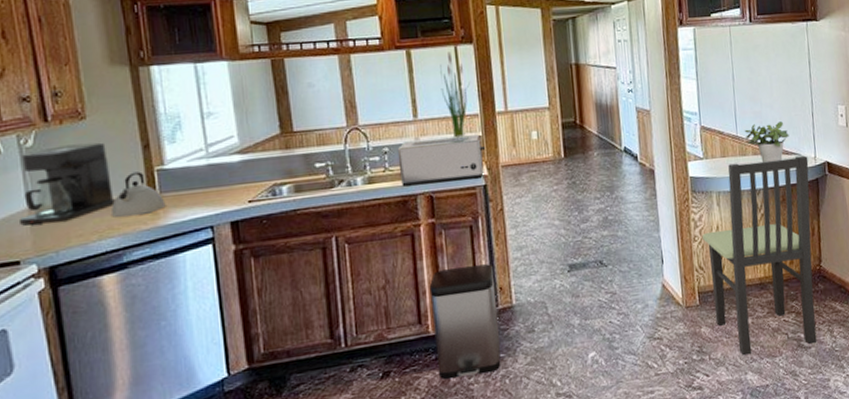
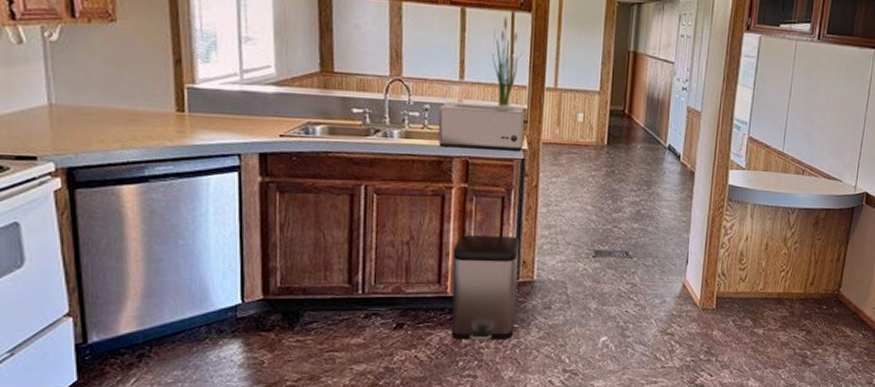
coffee maker: present [18,142,116,226] -> none [37,45,142,126]
kettle: present [110,171,166,218] -> none [135,86,194,132]
dining chair: present [701,155,817,355] -> none [728,178,849,362]
potted plant: present [744,121,789,163] -> none [790,143,835,184]

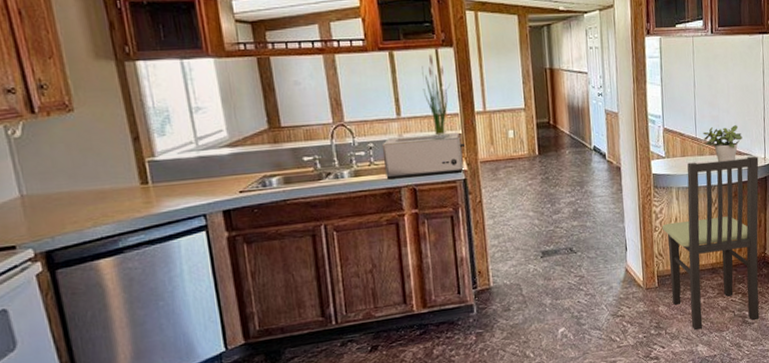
pedal bin: present [451,235,520,339] -> none [413,250,480,352]
dining chair: none [728,178,849,362] -> present [662,156,760,330]
potted plant: none [790,143,835,184] -> present [703,125,743,162]

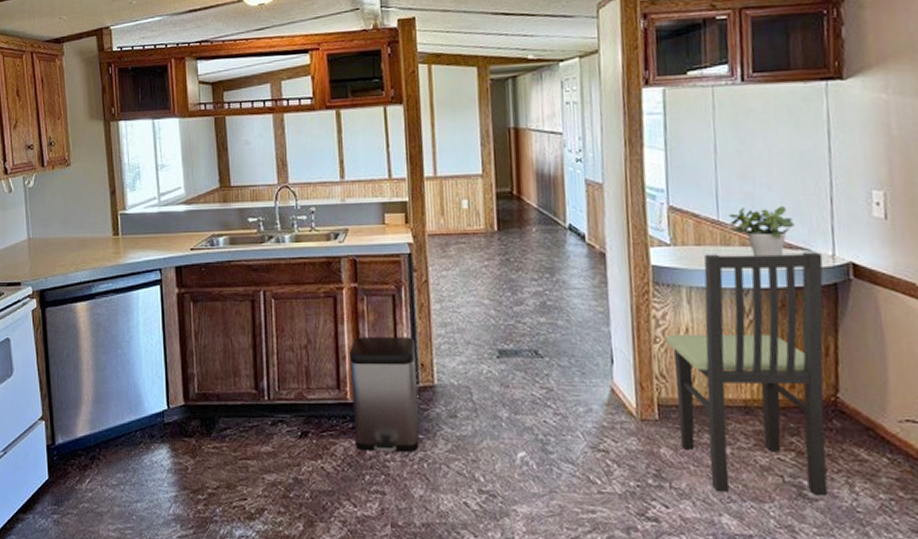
toaster: present [381,132,466,181] -> none [323,200,412,249]
pedal bin: none [413,250,480,352] -> present [349,337,420,452]
plant: present [422,54,450,136] -> none [368,112,398,202]

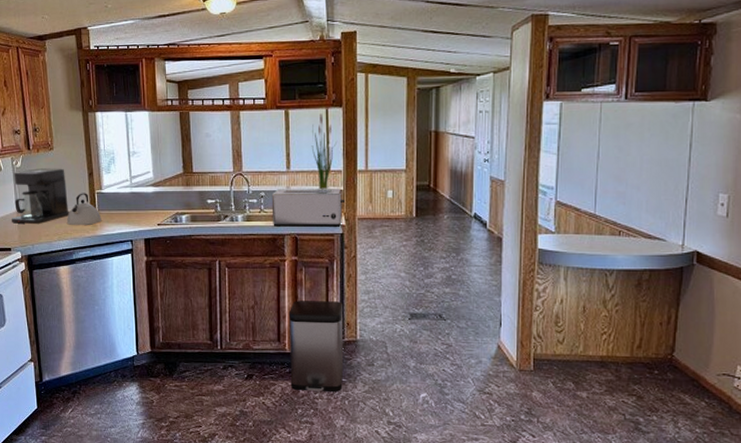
coffee maker: none [21,186,89,254] -> present [11,168,70,225]
kettle: none [84,214,126,254] -> present [66,193,102,226]
toaster: none [323,200,412,249] -> present [271,189,346,228]
plant: none [368,112,398,202] -> present [311,113,337,190]
dining chair: present [665,252,829,495] -> none [543,241,674,429]
potted plant: present [728,206,795,256] -> none [603,204,655,244]

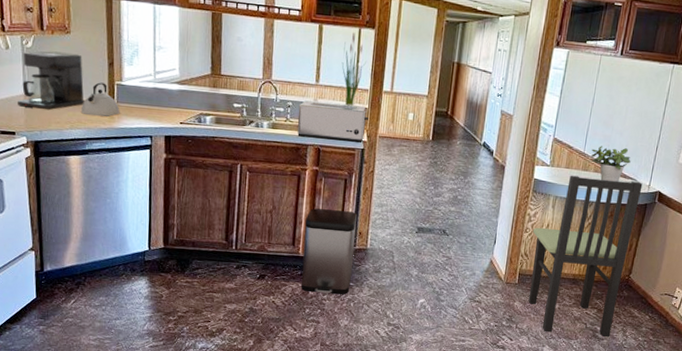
dining chair: none [543,241,674,429] -> present [528,175,643,337]
potted plant: none [603,204,655,244] -> present [590,146,631,182]

